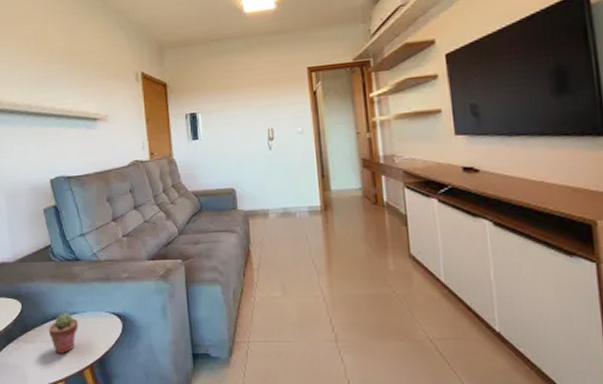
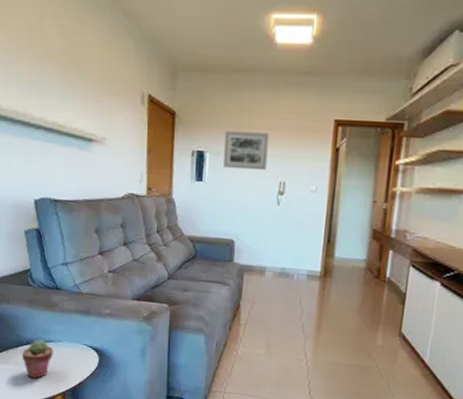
wall art: none [212,88,254,125] -> present [223,131,269,170]

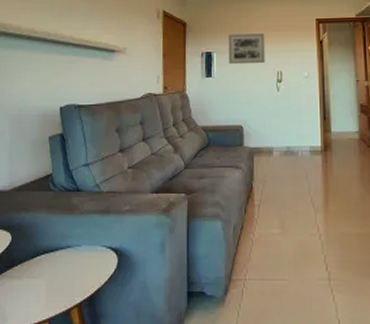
potted succulent: present [22,338,53,379] -> none [38,245,71,292]

